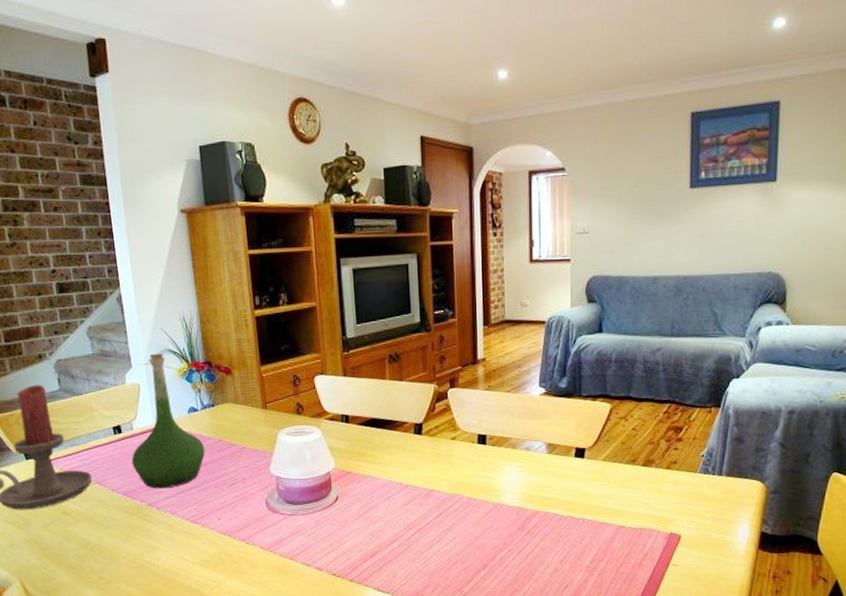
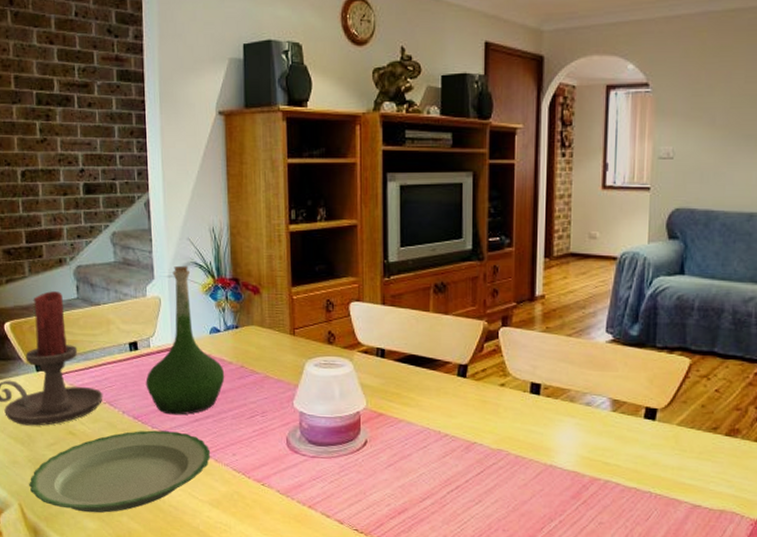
plate: none [28,503,198,583] -> present [29,430,211,513]

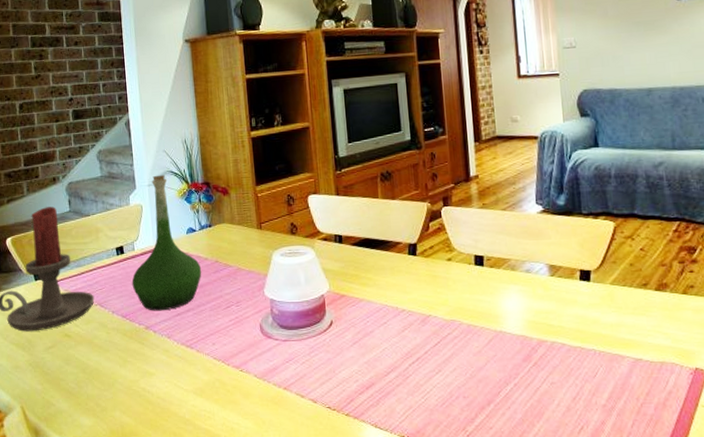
plate: present [29,430,211,513] -> none [30,327,193,410]

